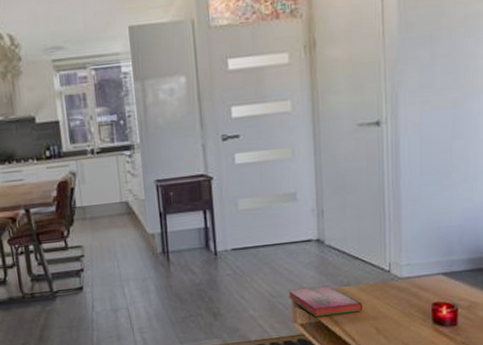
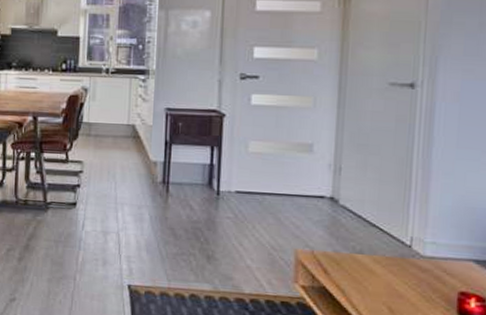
hardback book: present [288,285,362,317] -> none [292,245,375,286]

